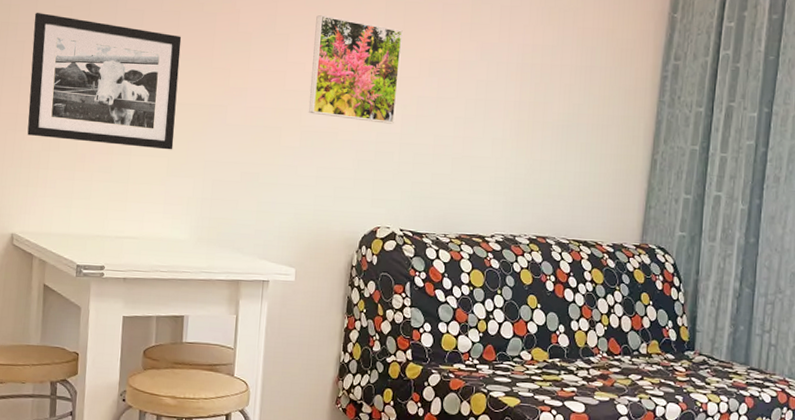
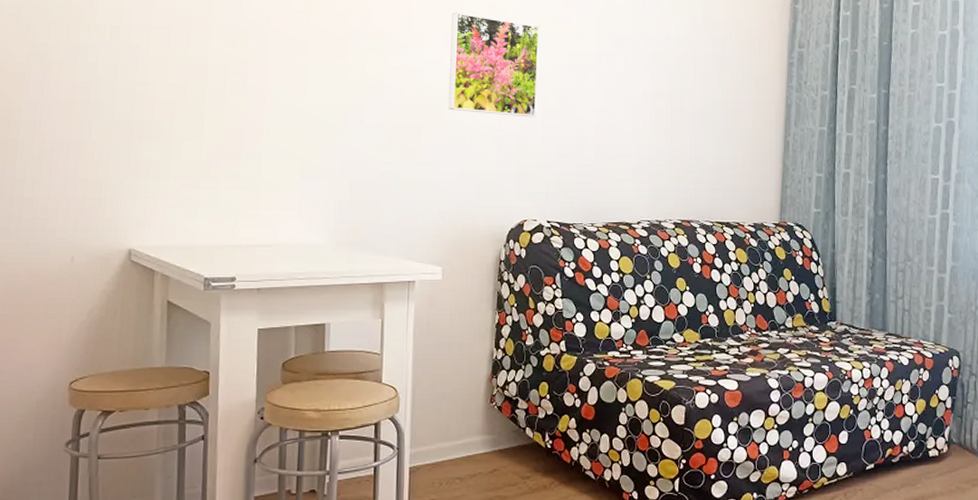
picture frame: present [27,13,182,150] -> none [144,16,312,153]

